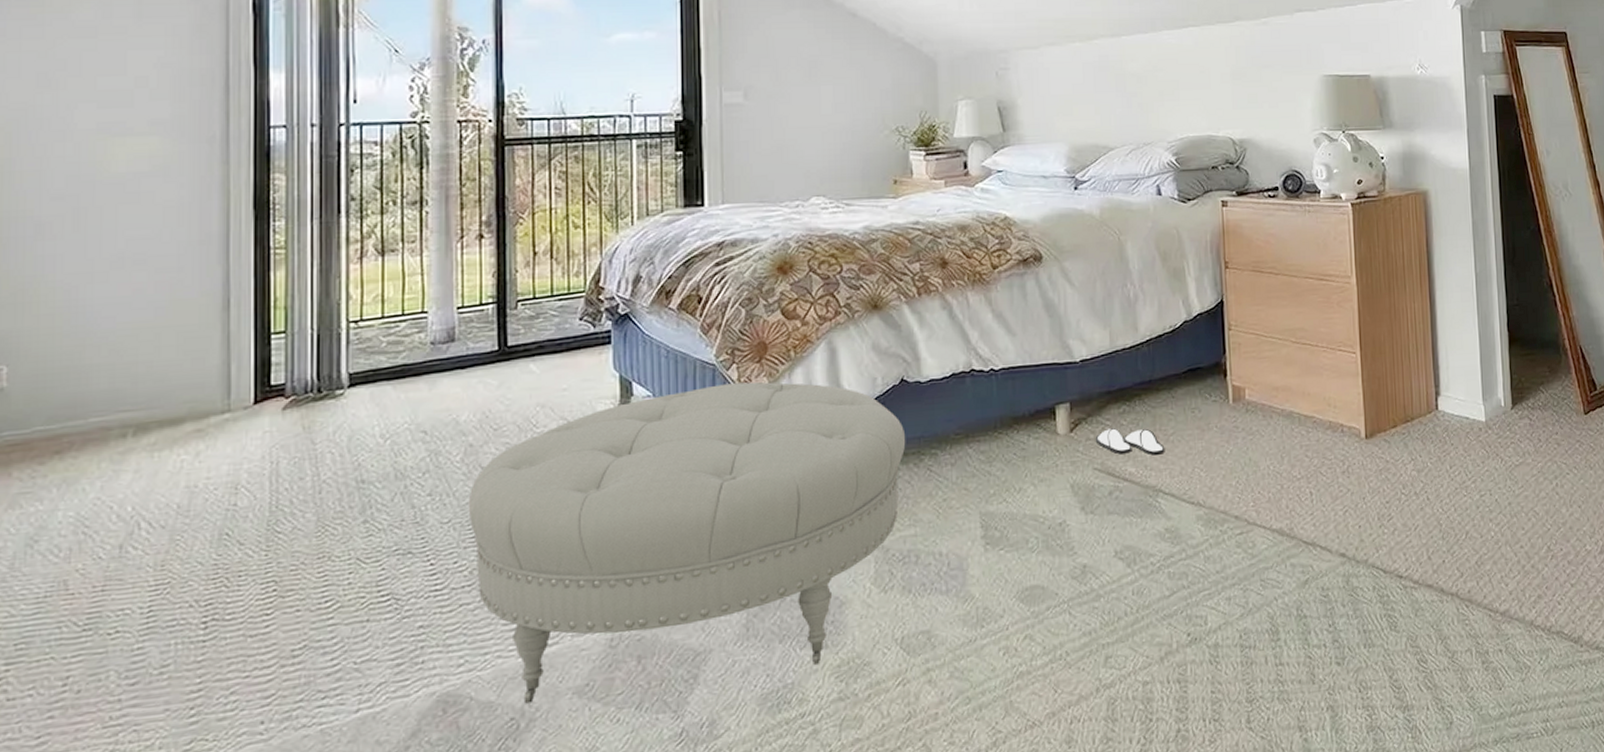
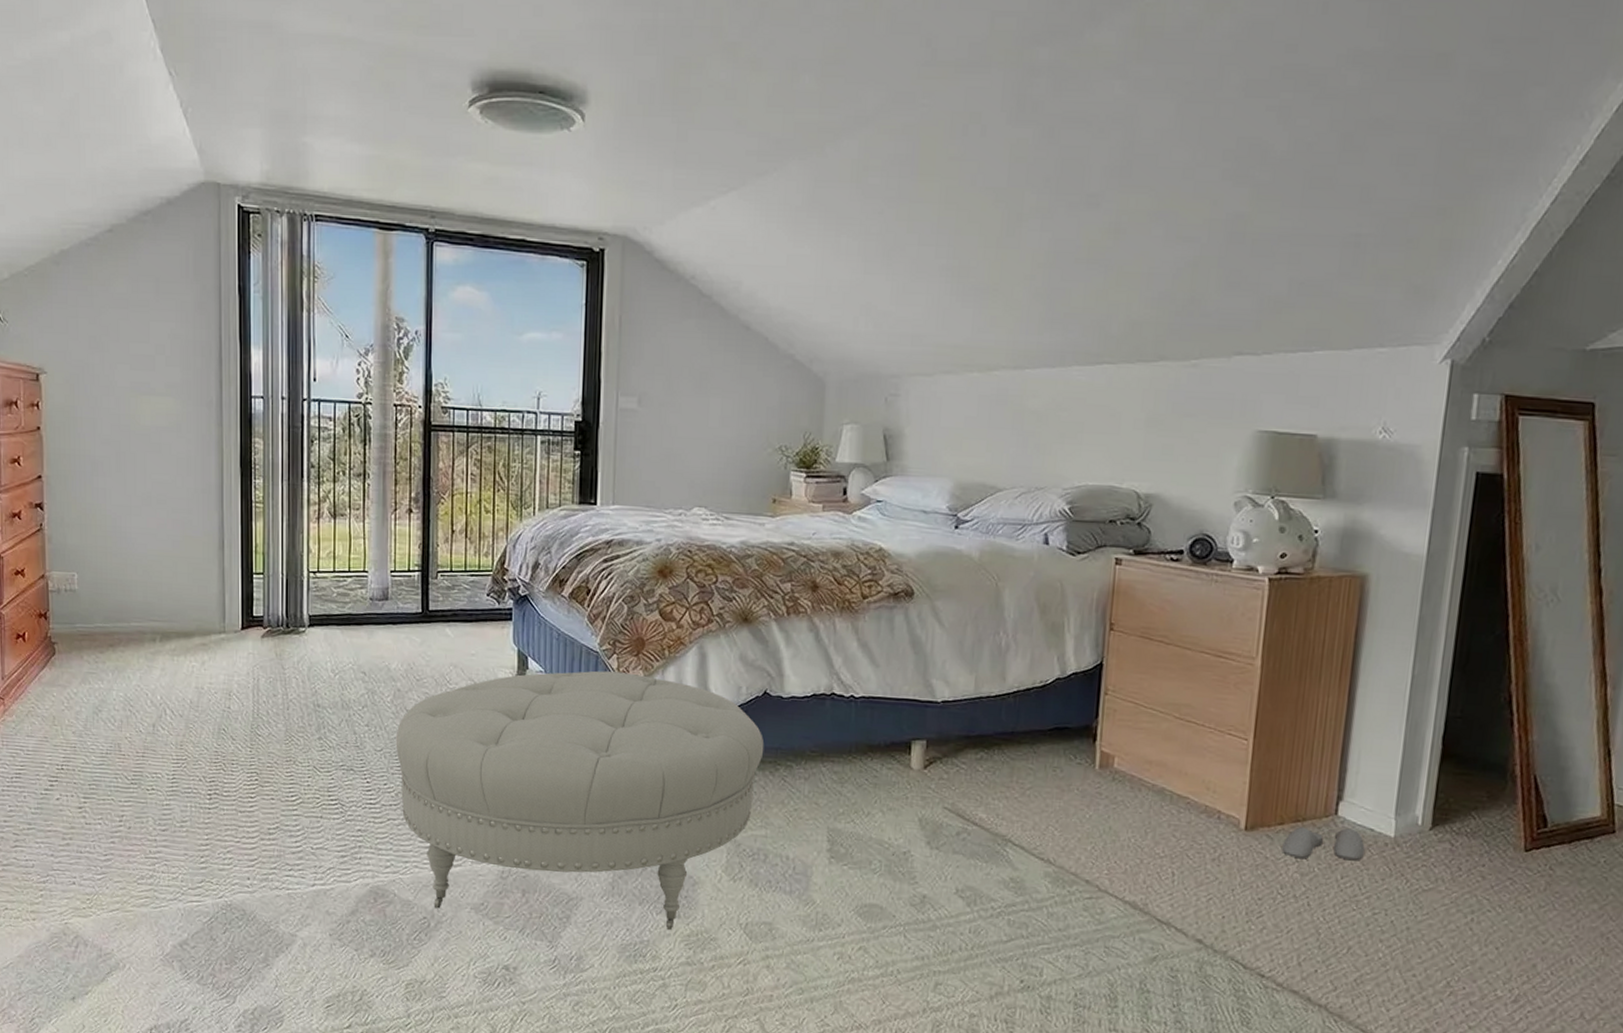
slippers: present [1095,428,1165,455] -> none [948,772,1020,806]
slippers: none [1398,420,1465,457] -> present [1282,827,1365,861]

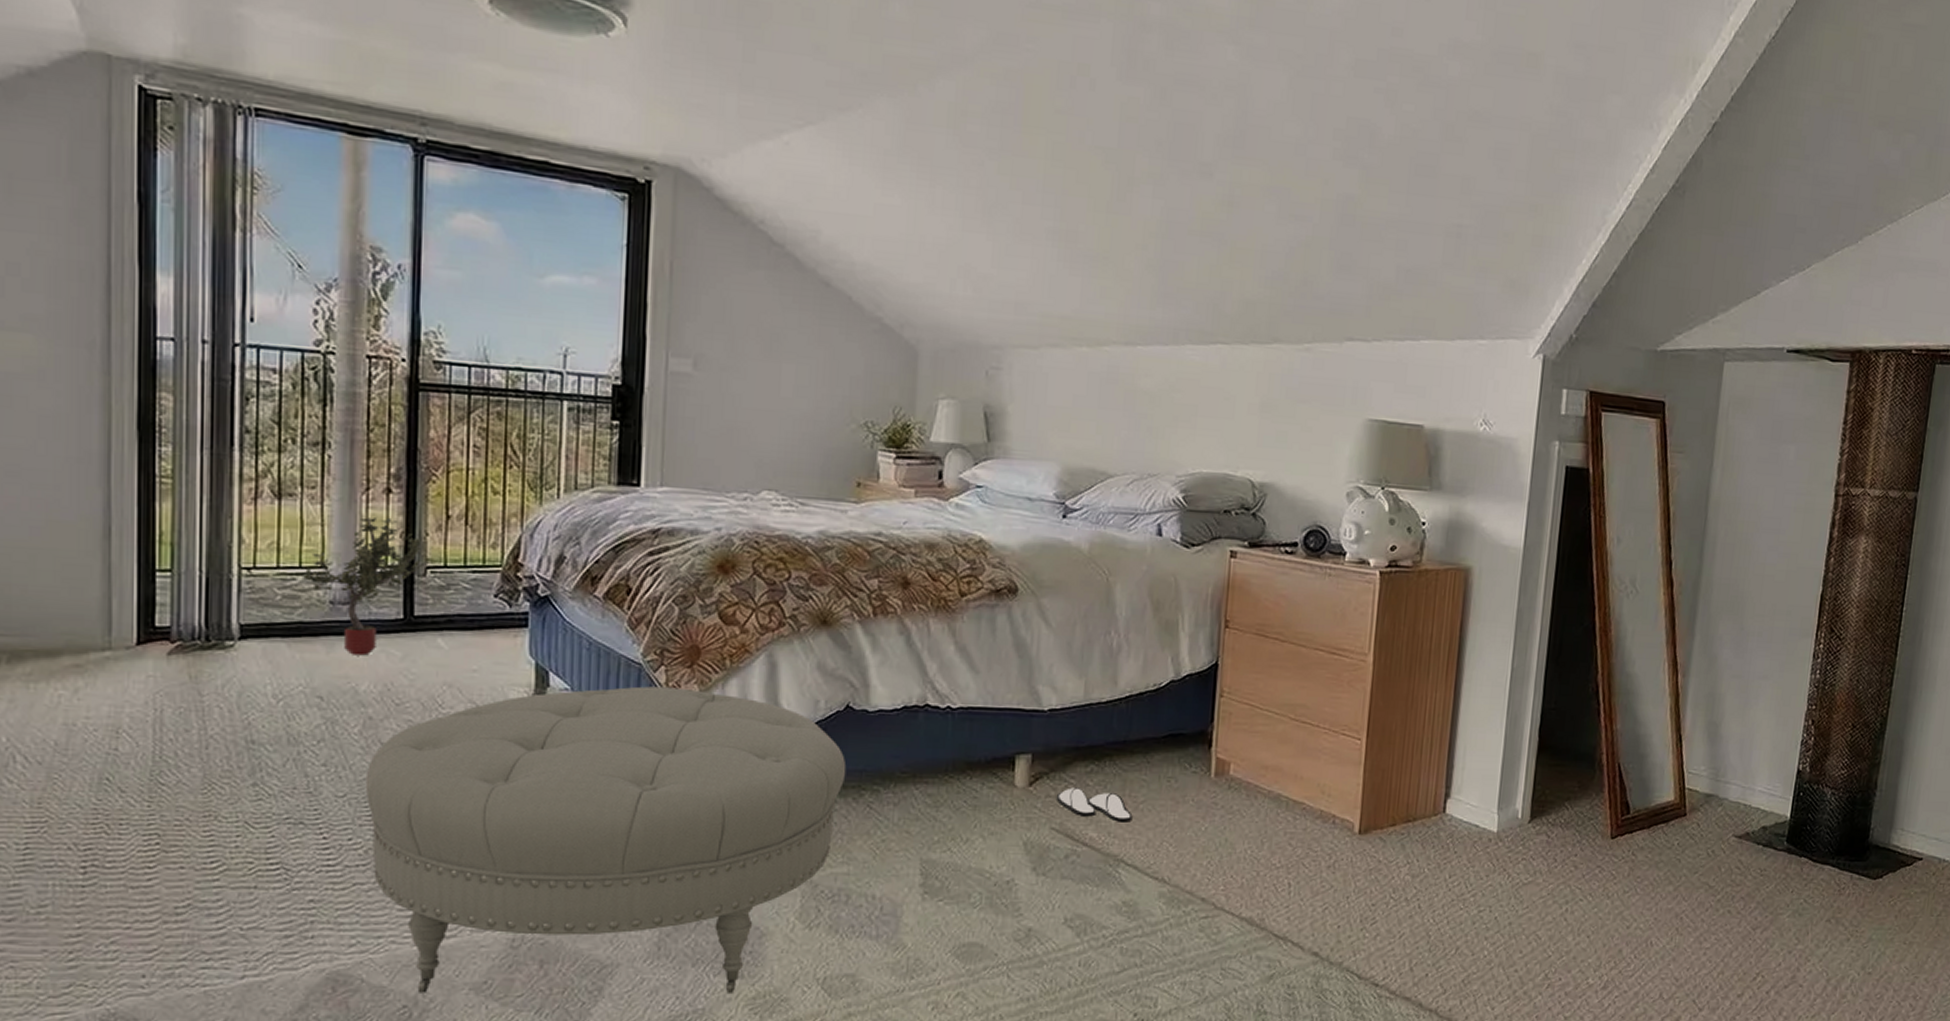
potted tree: none [350,531,435,641] -> present [301,516,423,656]
slippers: none [948,772,1020,806] -> present [1056,787,1133,822]
slippers: present [1282,827,1365,861] -> none [1394,825,1471,861]

